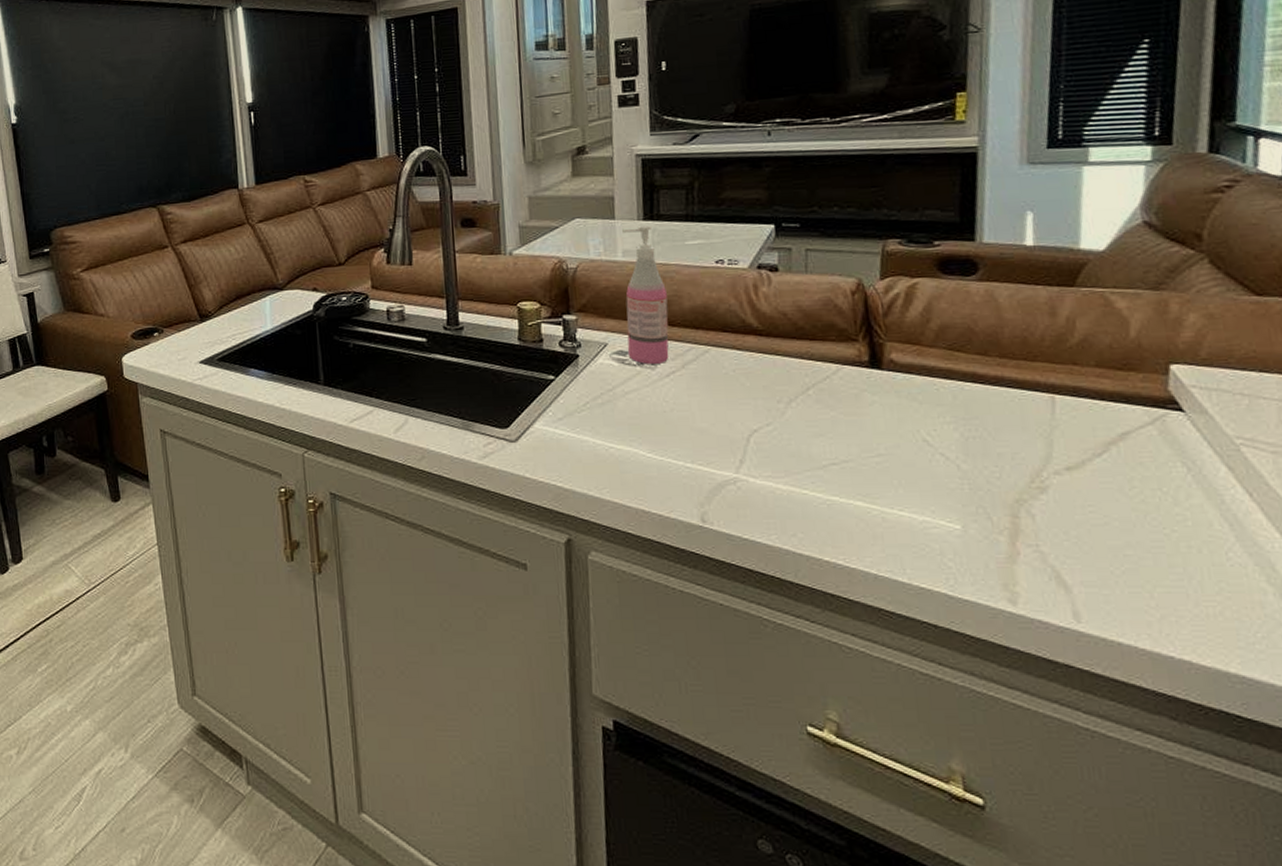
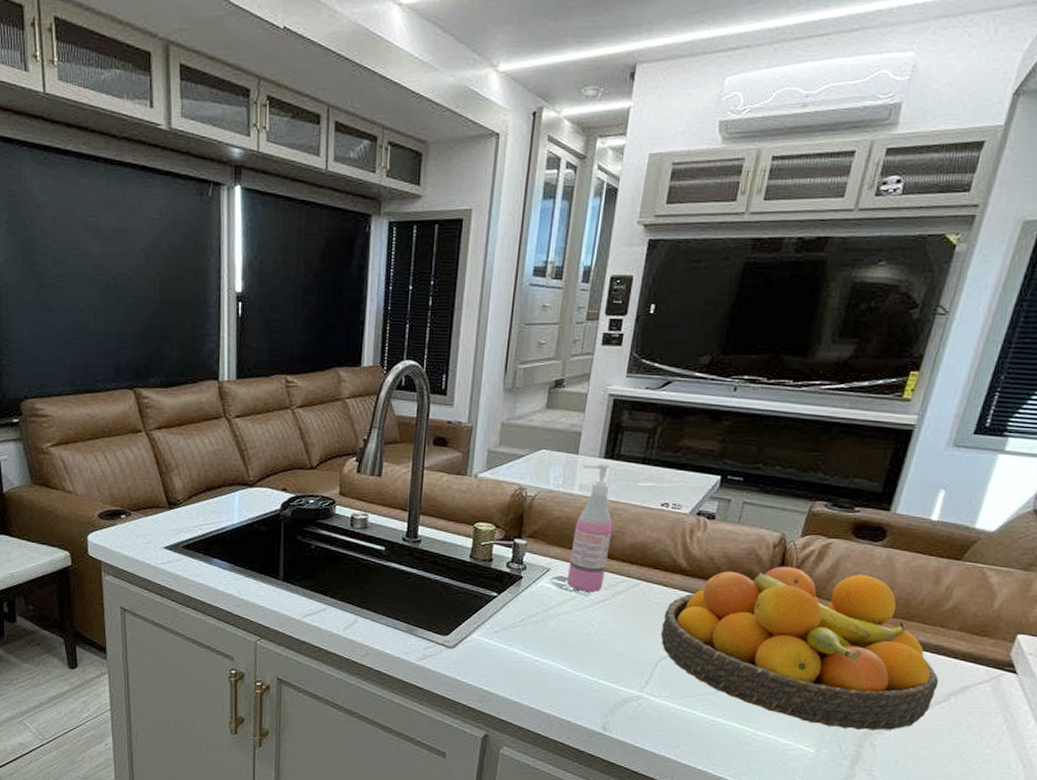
fruit bowl: none [744,313,1091,496] -> present [660,566,939,730]

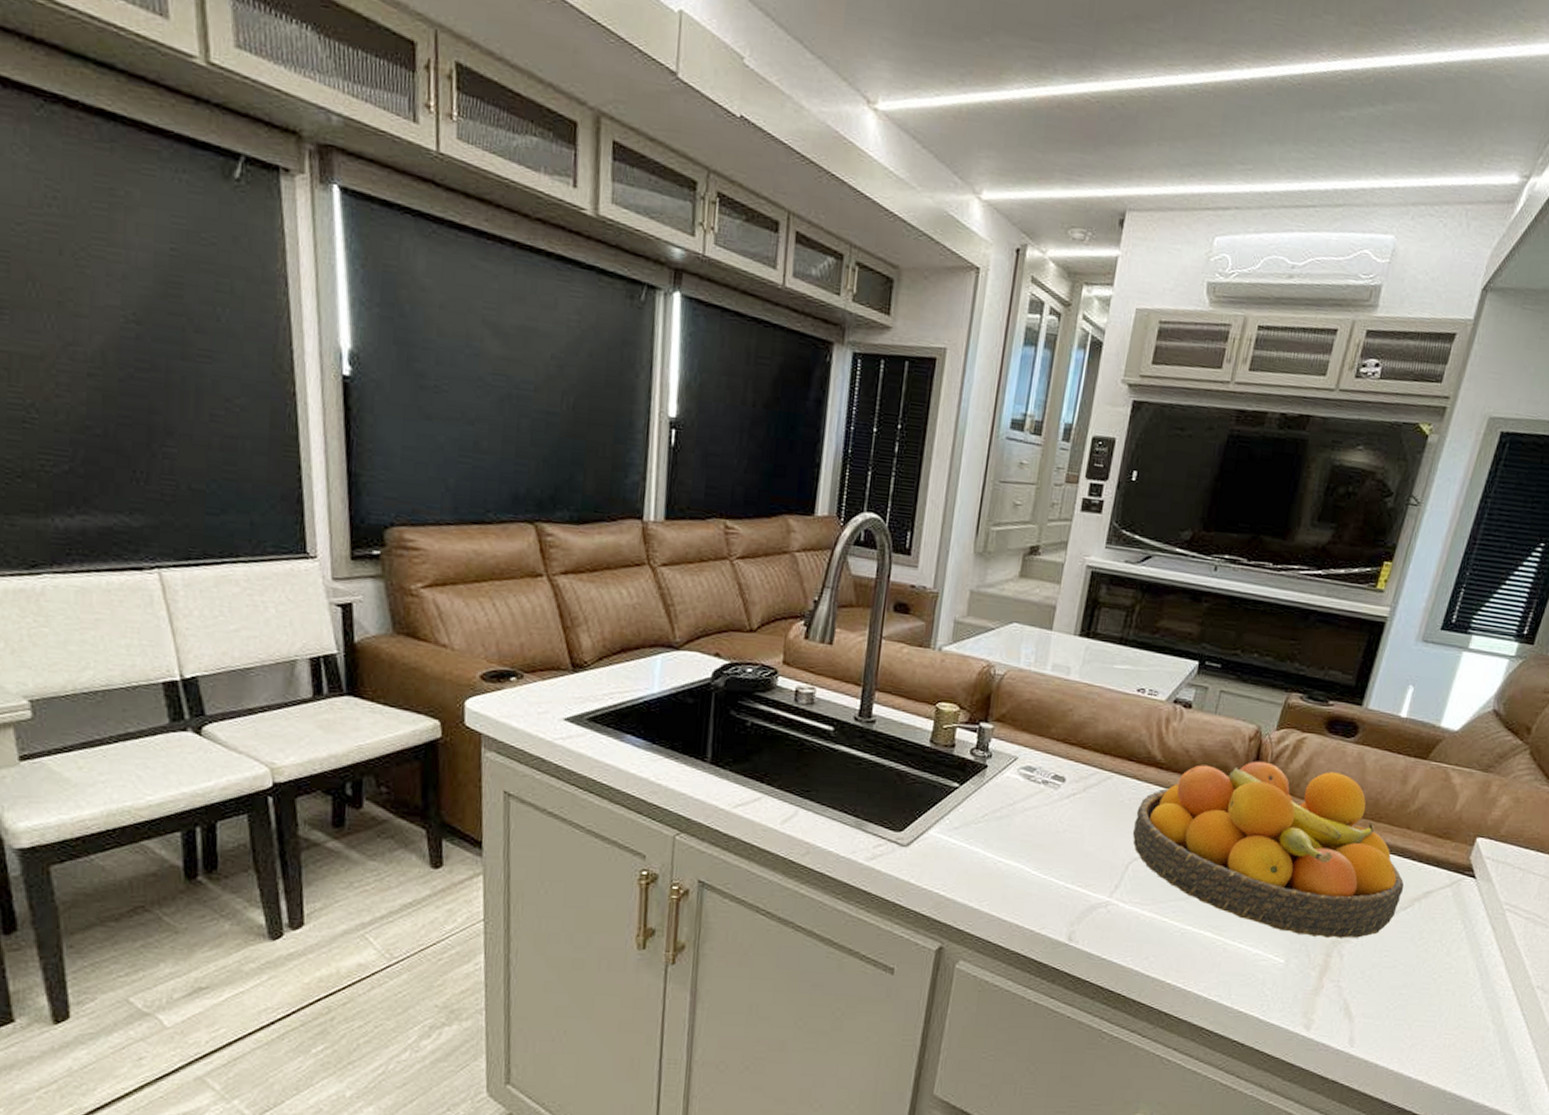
soap dispenser: present [566,462,613,592] -> none [1035,640,1086,784]

